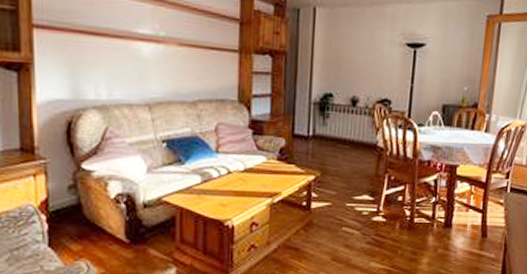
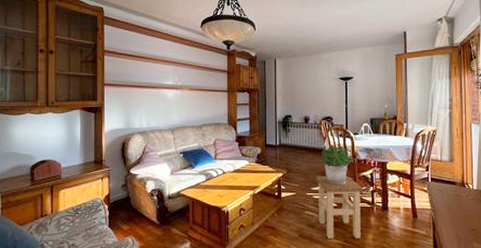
stool: none [359,181,424,263] -> present [315,176,364,238]
potted plant: none [369,138,415,193] -> present [320,144,354,185]

